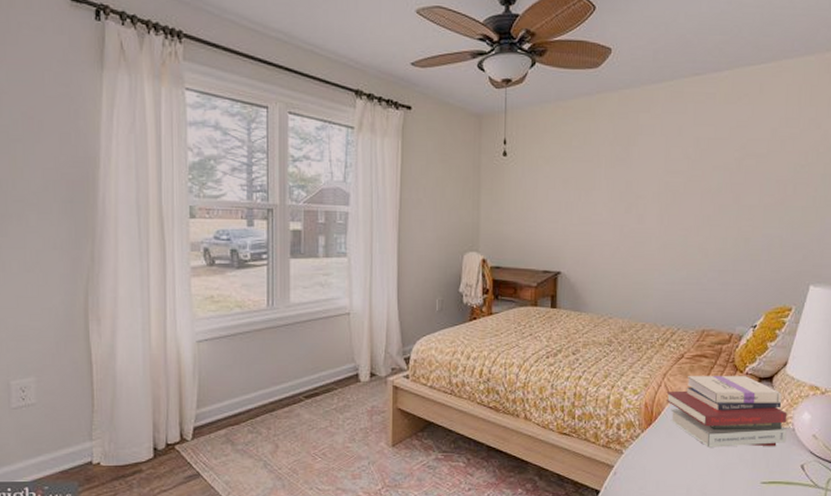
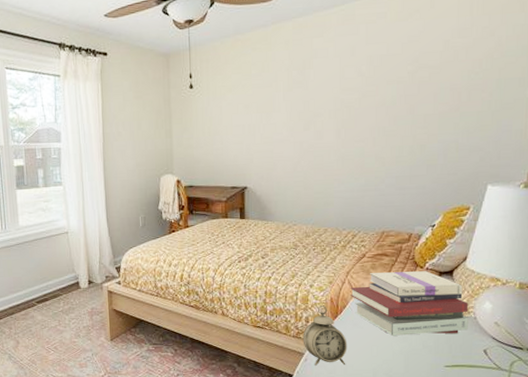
alarm clock: none [613,410,661,480] -> present [303,305,347,366]

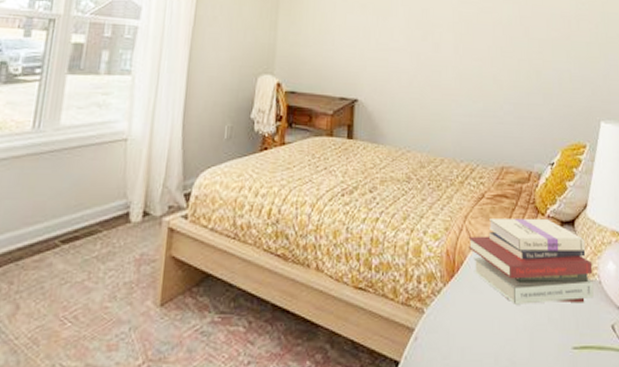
alarm clock: present [303,305,347,366] -> none [413,259,465,348]

